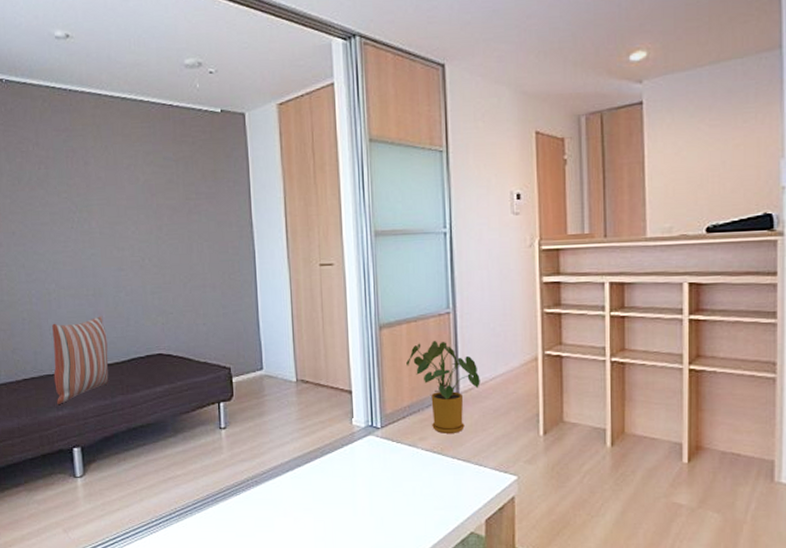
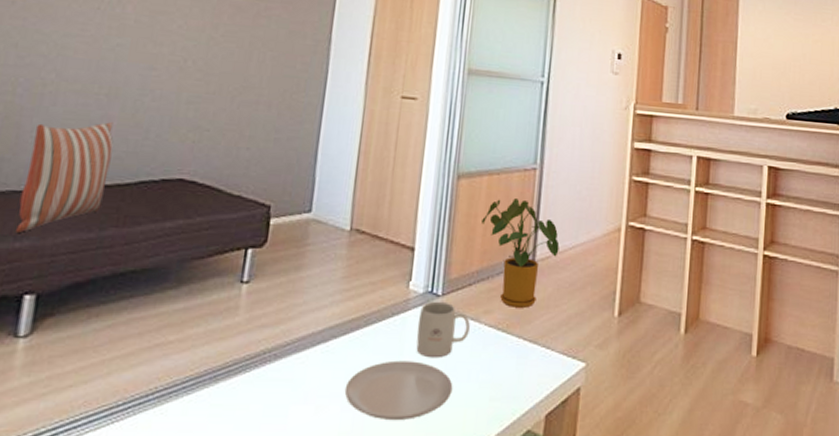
plate: none [314,481,402,526] -> present [344,360,453,420]
mug: none [364,432,409,478] -> present [416,301,470,358]

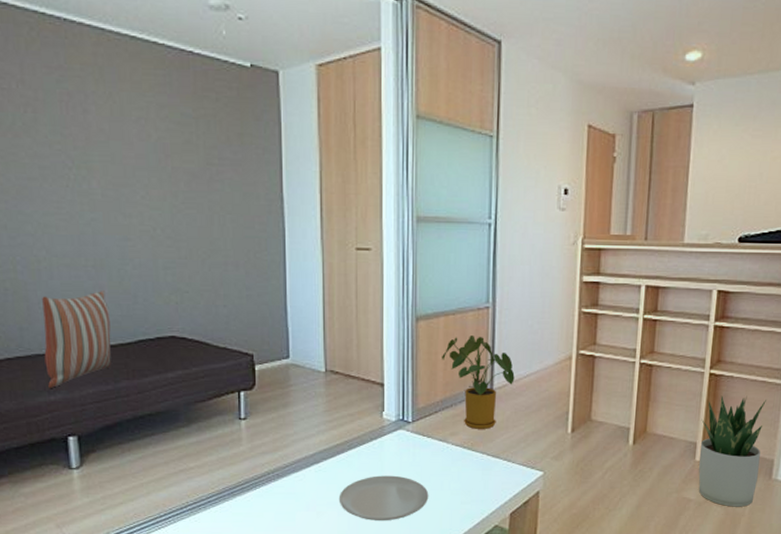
mug: present [416,301,470,358] -> none [393,427,439,473]
planter: none [755,280,822,415] -> present [698,395,766,507]

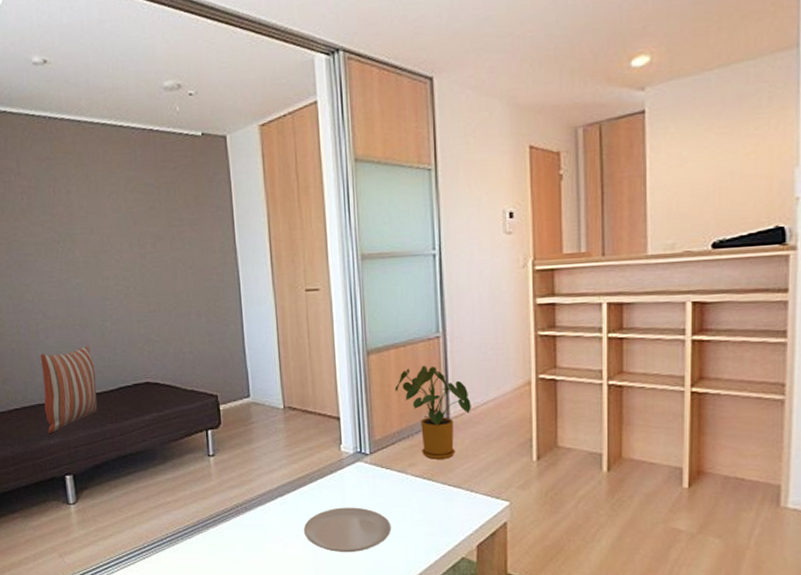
planter: present [698,395,766,507] -> none [686,414,764,539]

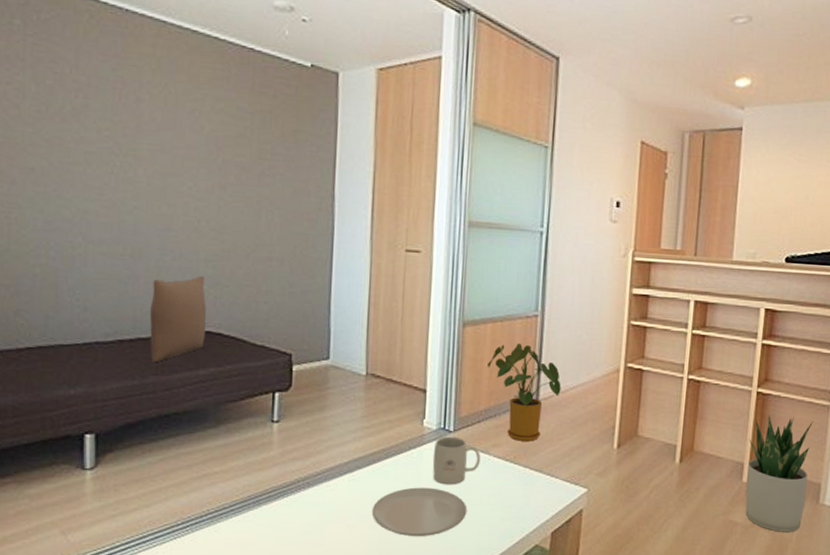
pillow: present [40,344,98,433] -> none [68,280,143,381]
pillow: none [99,335,146,413] -> present [150,276,206,363]
mug: none [353,459,398,504] -> present [432,436,480,485]
planter: none [686,414,764,539] -> present [745,415,813,532]

